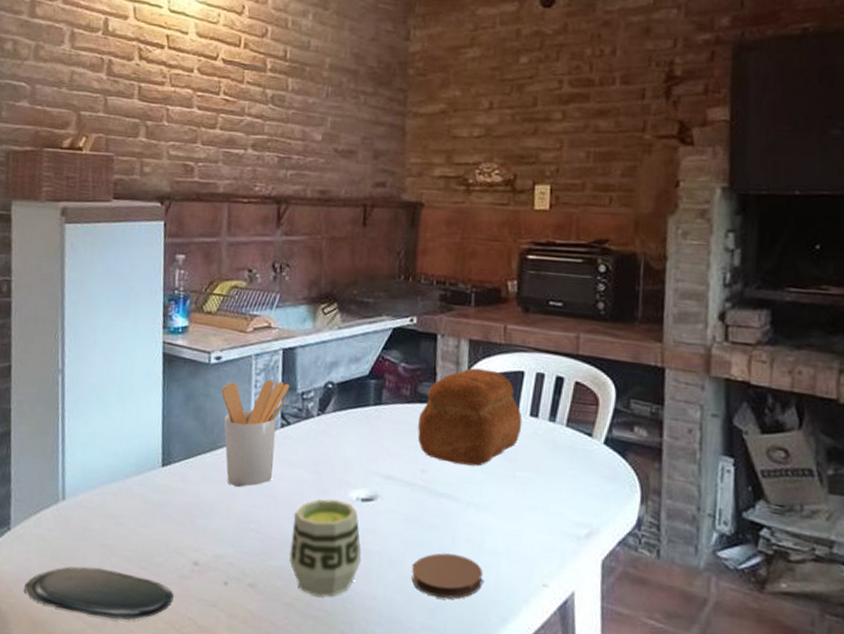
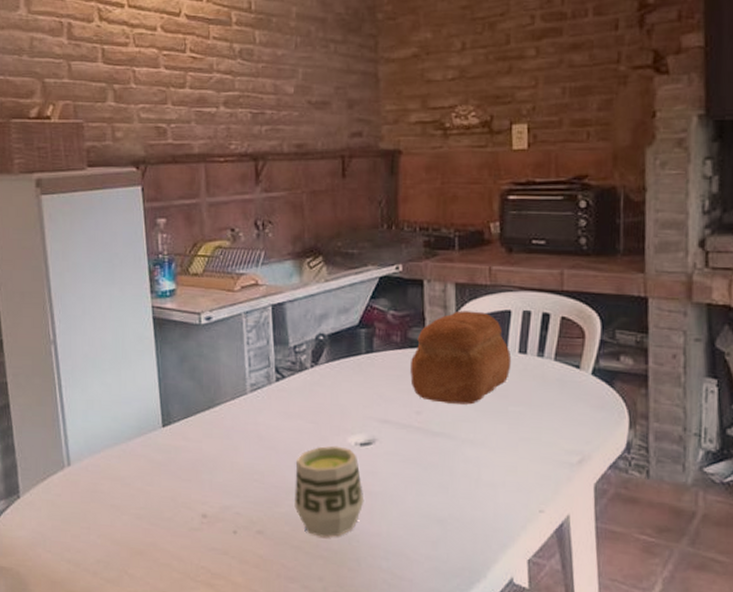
oval tray: present [24,566,174,621] -> none [40,526,186,574]
utensil holder: present [221,379,290,487] -> none [214,336,282,441]
coaster: present [411,553,483,599] -> none [413,488,482,531]

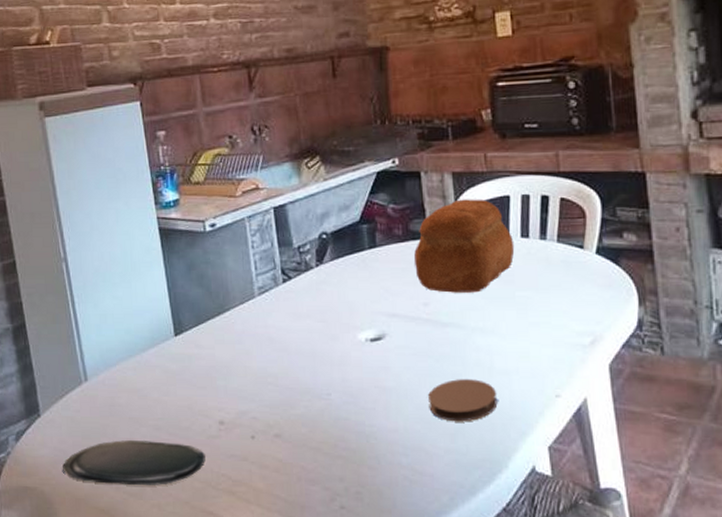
oval tray: none [40,526,186,574] -> present [63,440,205,485]
cup: present [294,445,364,537] -> none [308,343,379,437]
coaster: none [413,488,482,531] -> present [428,379,498,422]

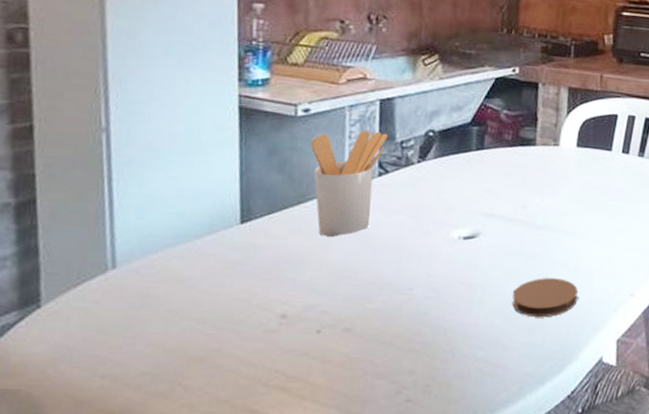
oval tray: present [63,440,205,485] -> none [63,335,258,383]
utensil holder: none [220,238,286,345] -> present [310,130,388,237]
bread: present [414,199,515,293] -> none [519,113,615,200]

